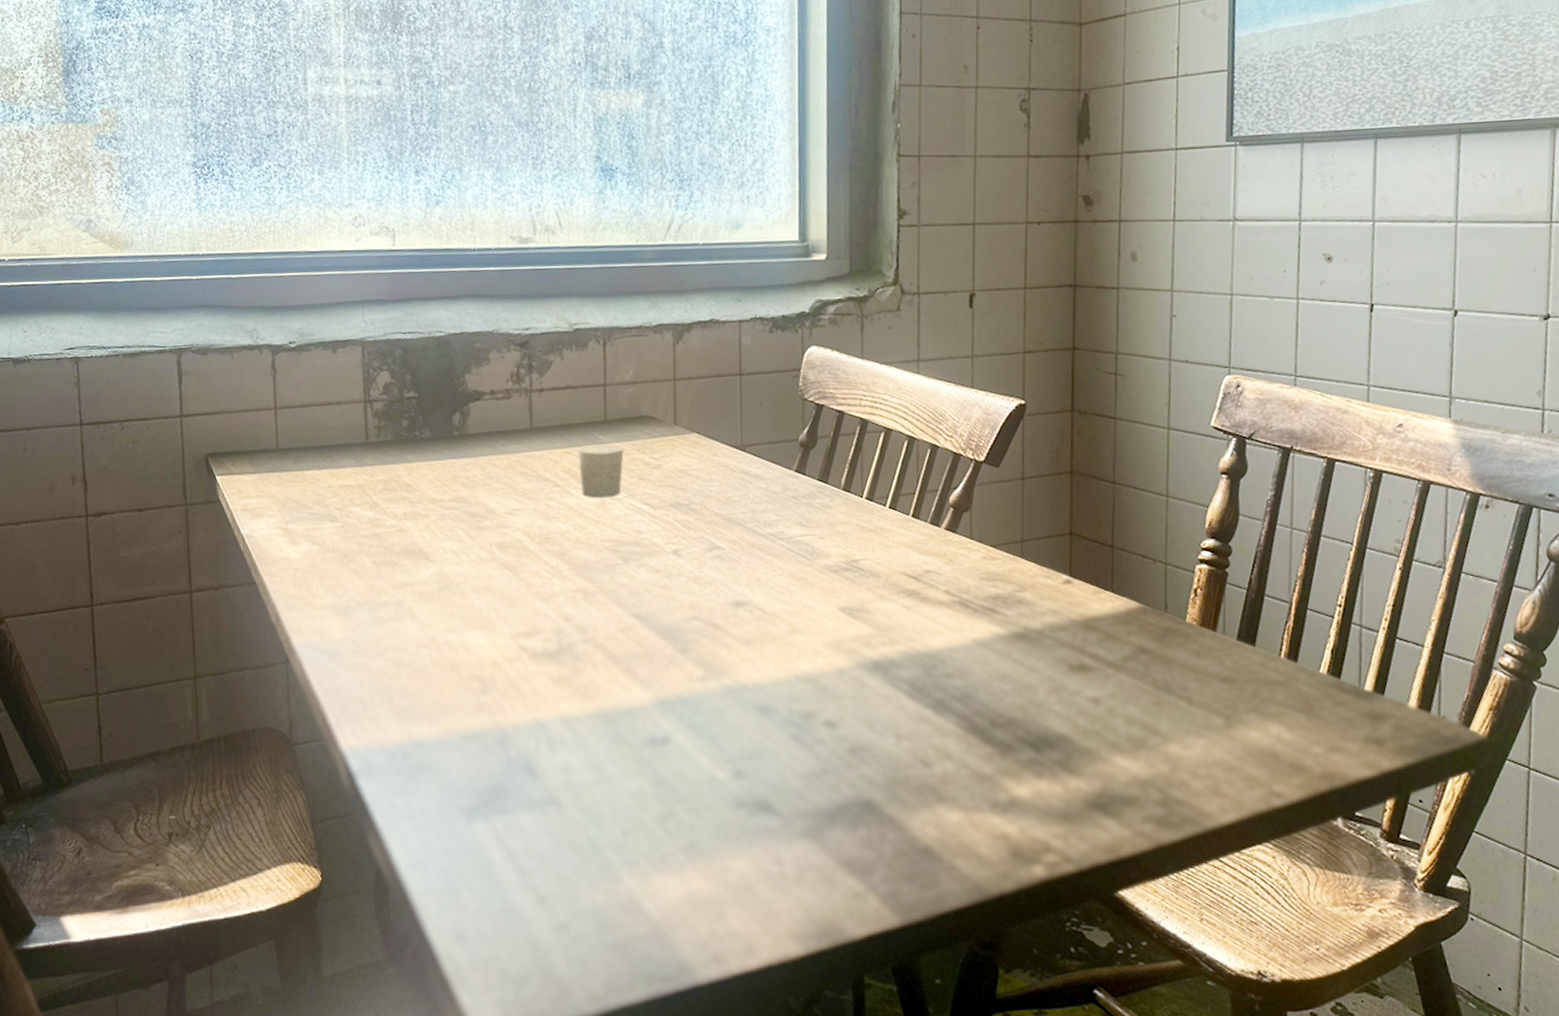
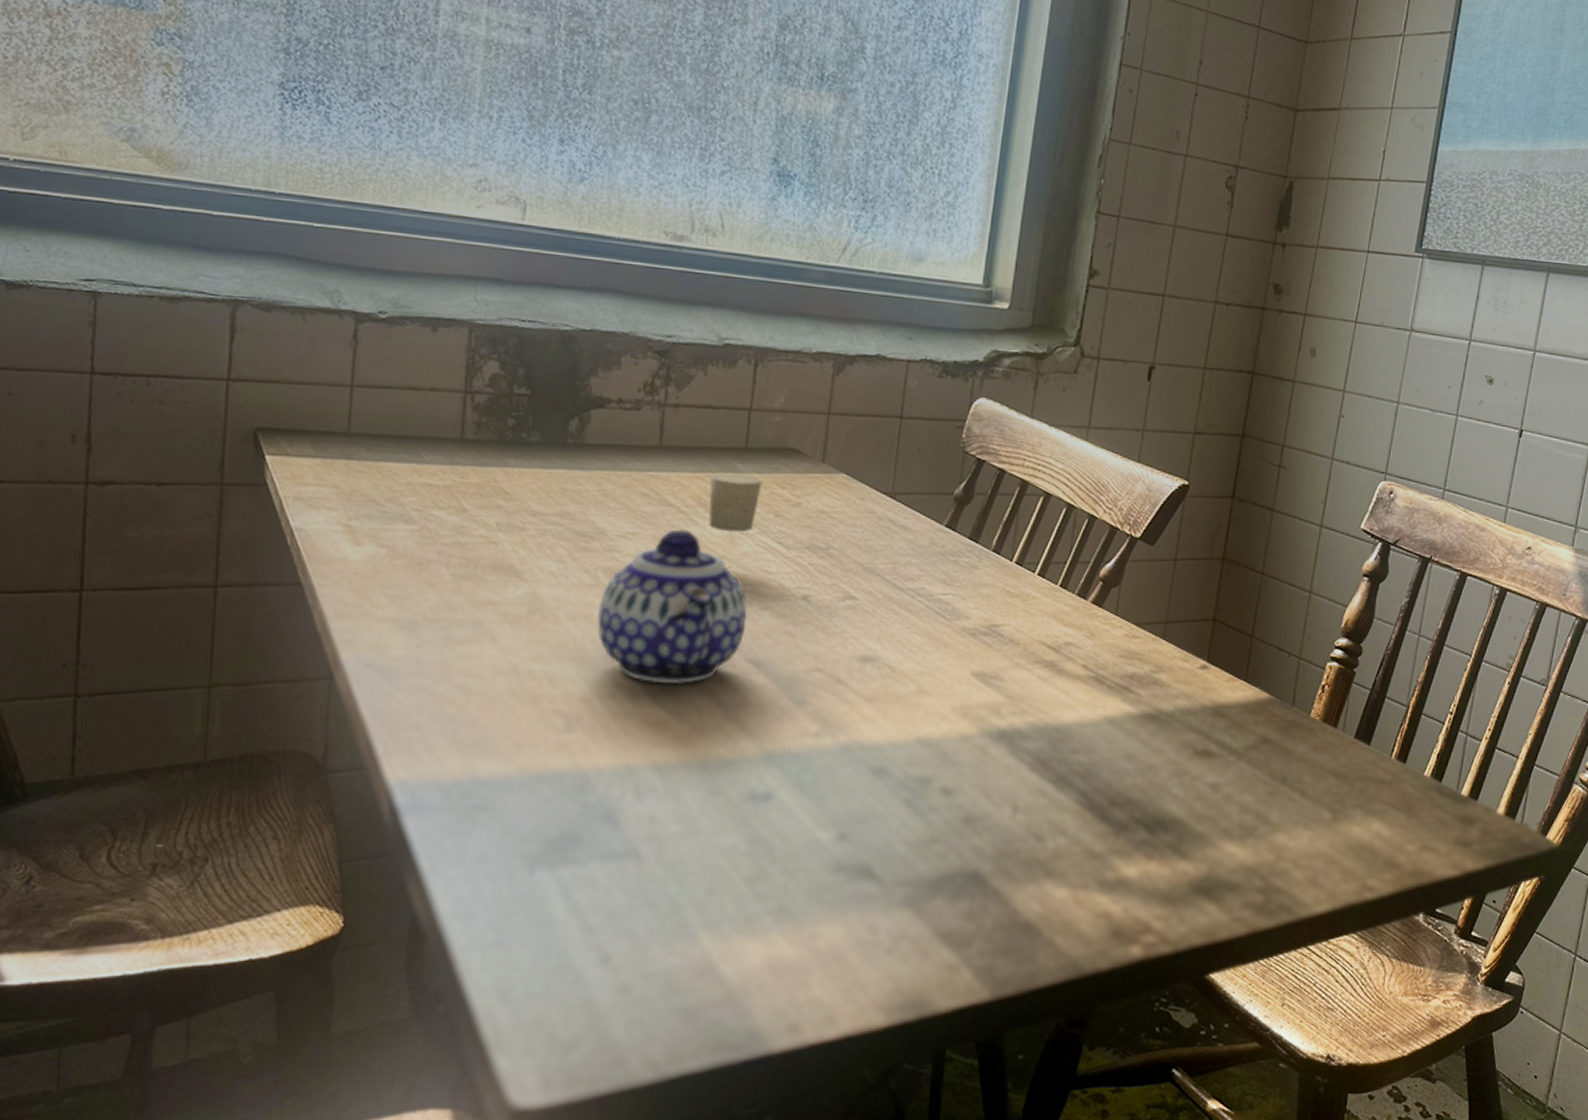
teapot: none [497,501,627,643] -> present [597,529,747,685]

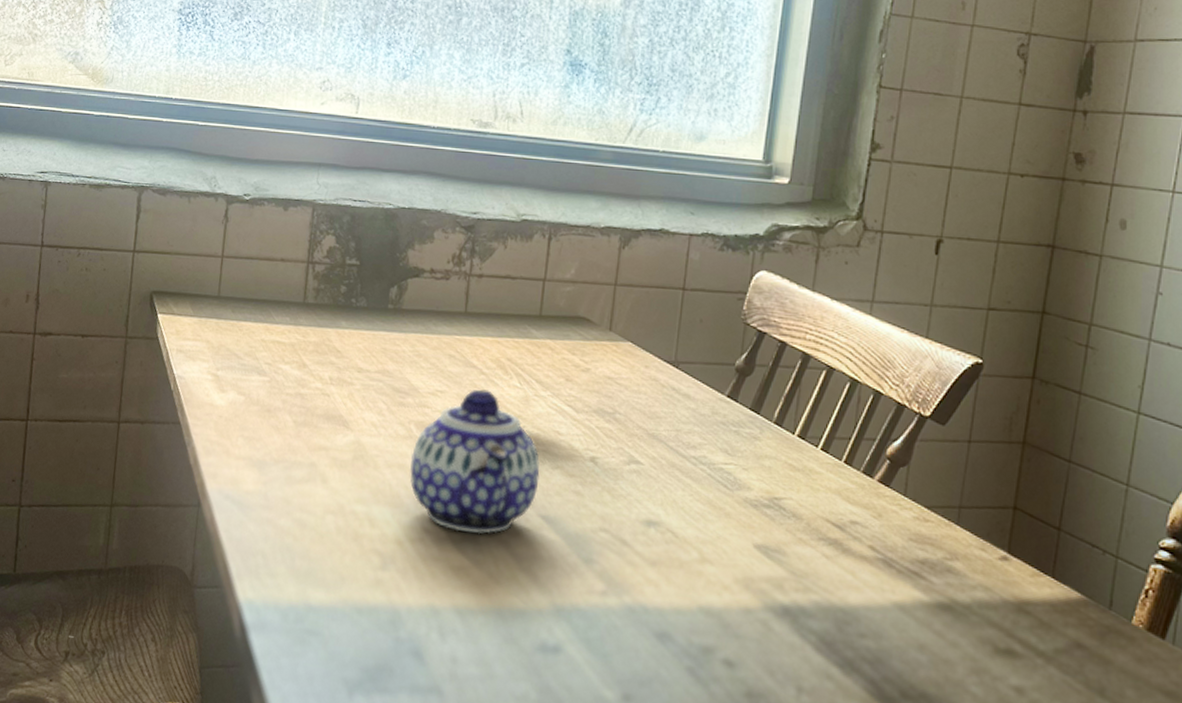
candle: present [708,472,762,533] -> none [506,337,555,395]

